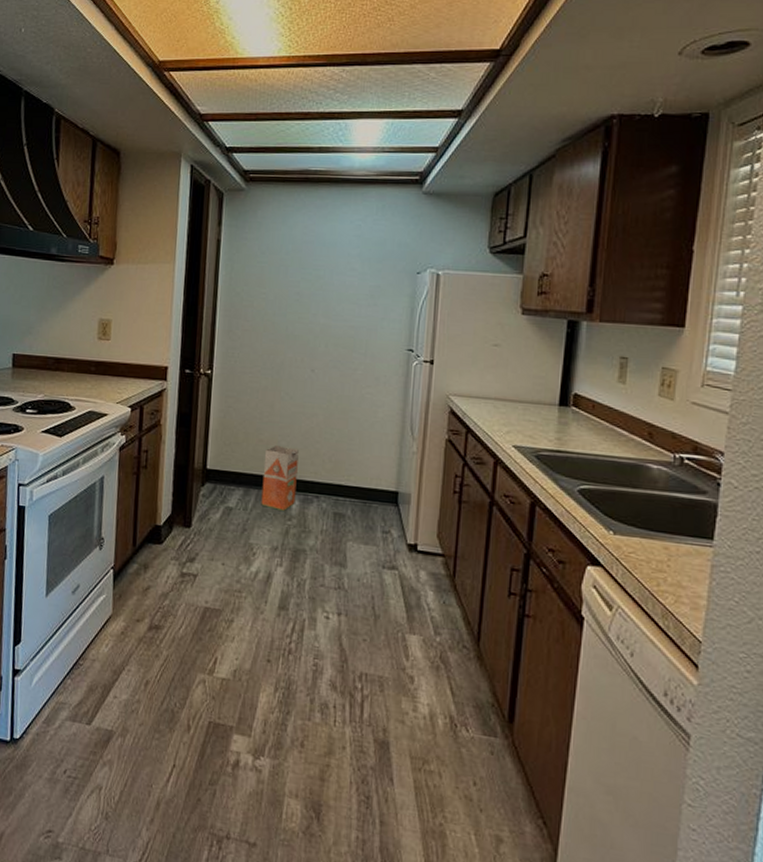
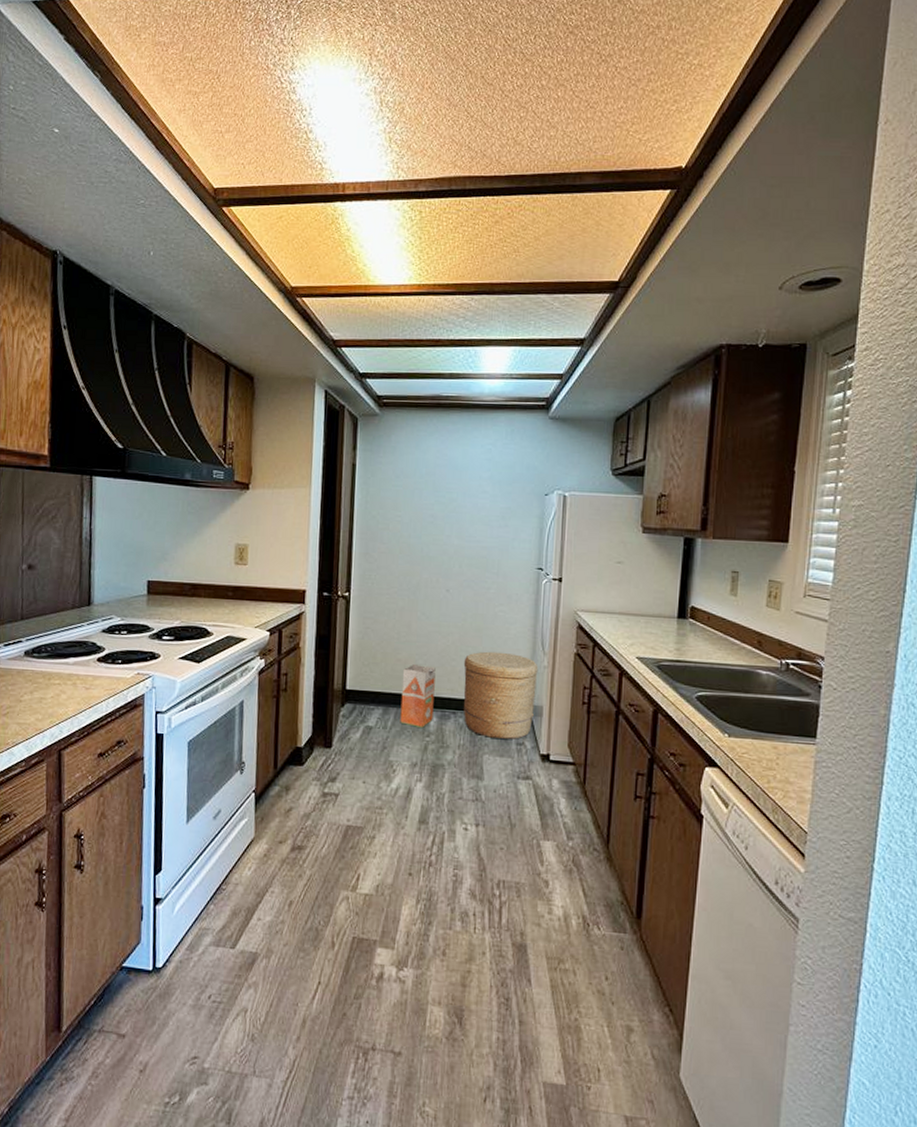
basket: none [327,434,407,527] -> present [463,651,539,739]

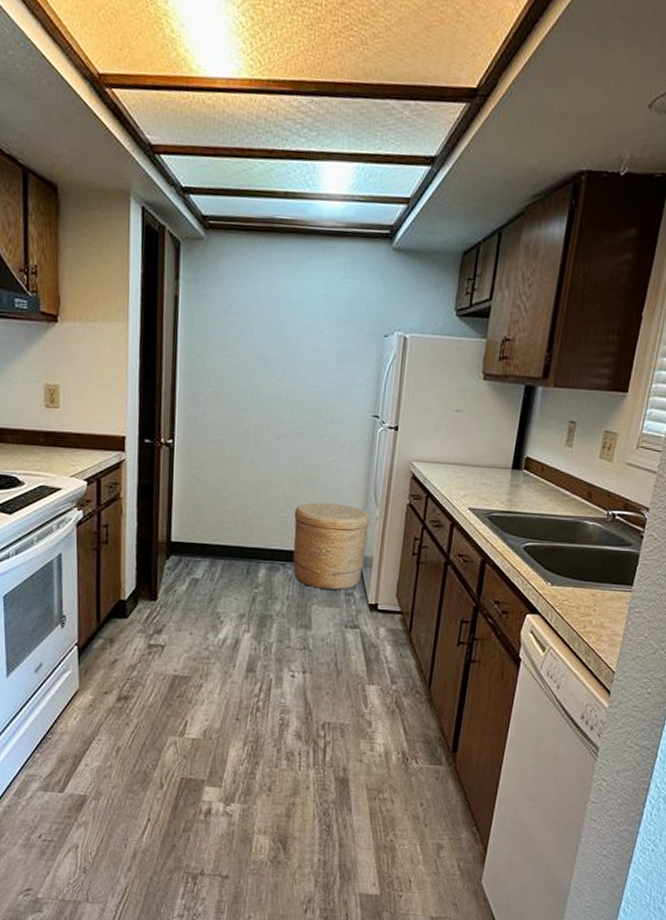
waste bin: present [400,663,436,729] -> none [227,514,265,581]

